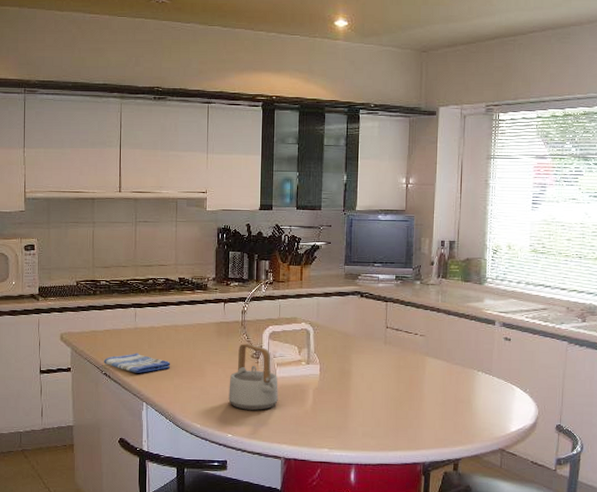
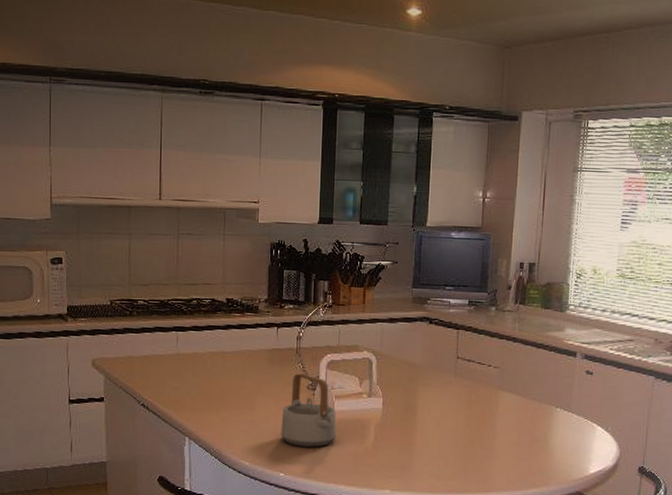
dish towel: present [103,353,171,373] -> none [140,382,217,405]

